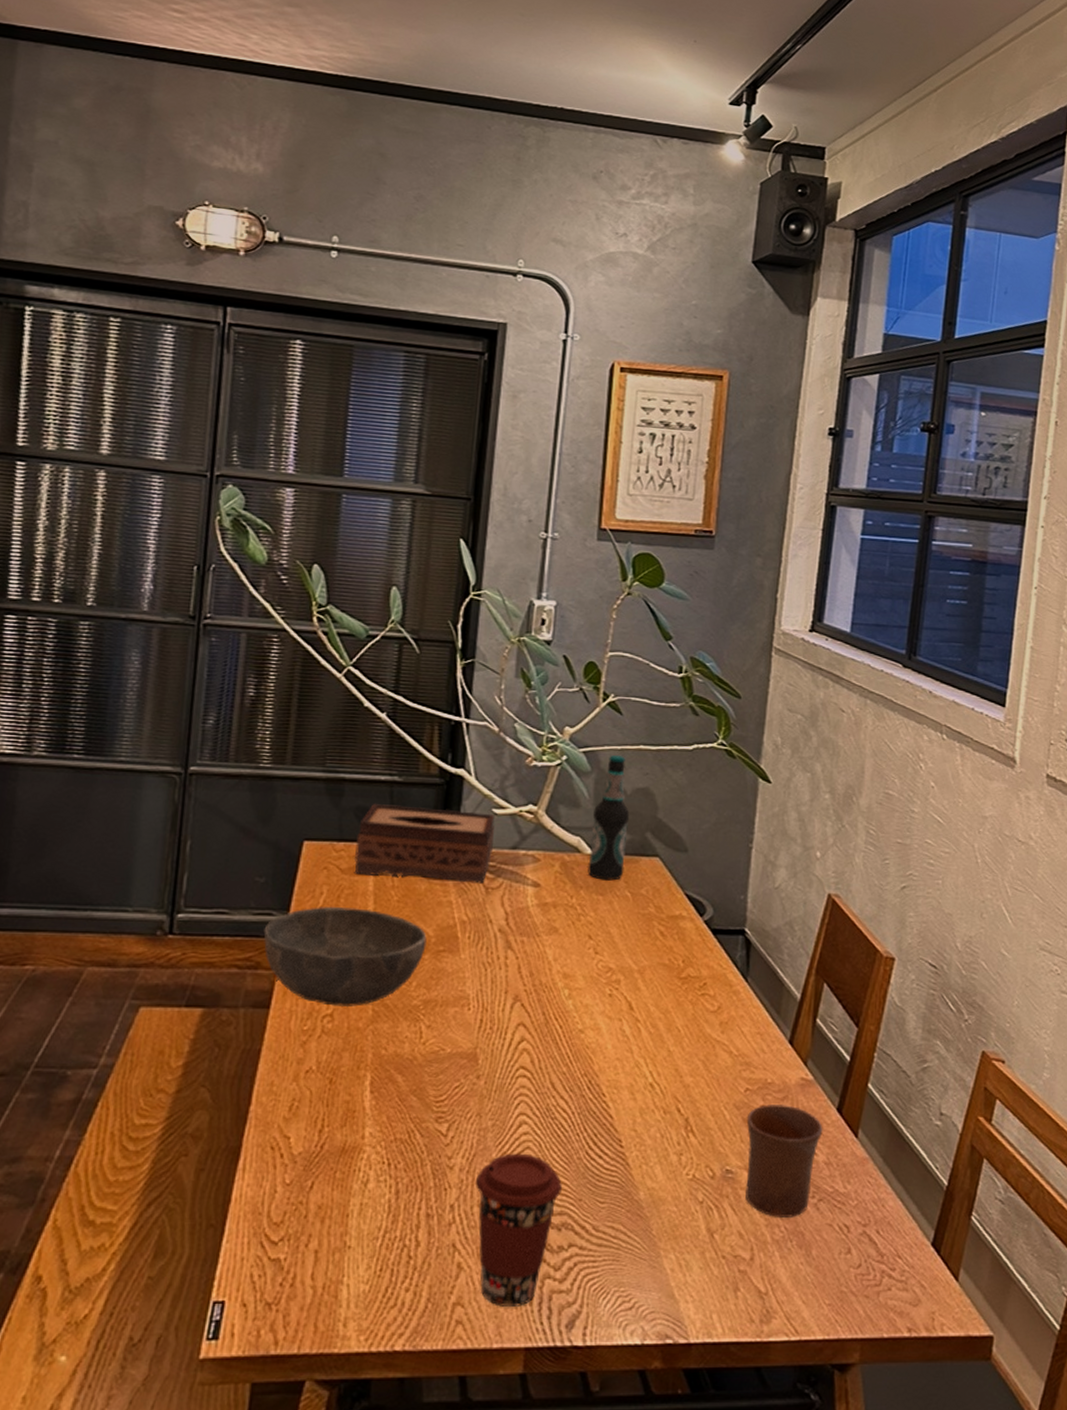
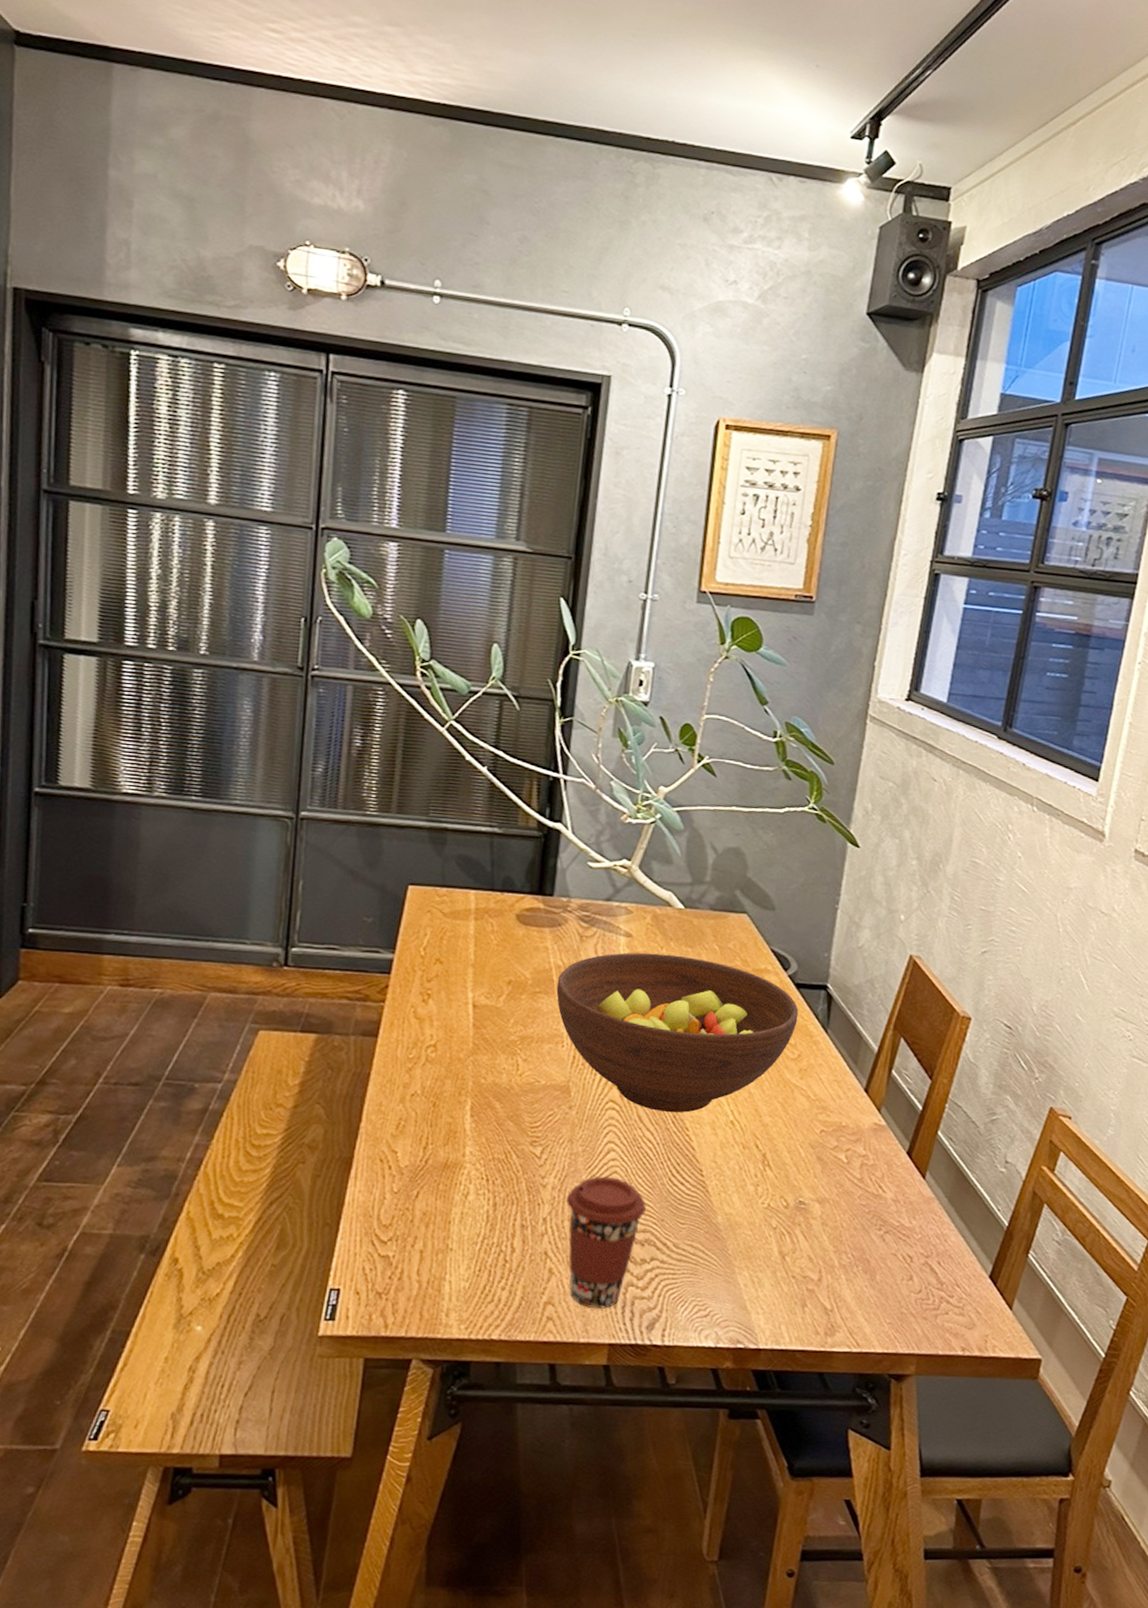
bowl: present [263,906,427,1008] -> none [371,947,524,1040]
tissue box: present [353,803,495,884] -> none [455,852,591,932]
fruit bowl: none [461,903,717,1078] -> present [556,952,799,1113]
bottle: present [588,755,630,881] -> none [678,815,720,935]
mug: present [745,1104,823,1217] -> none [816,1145,893,1246]

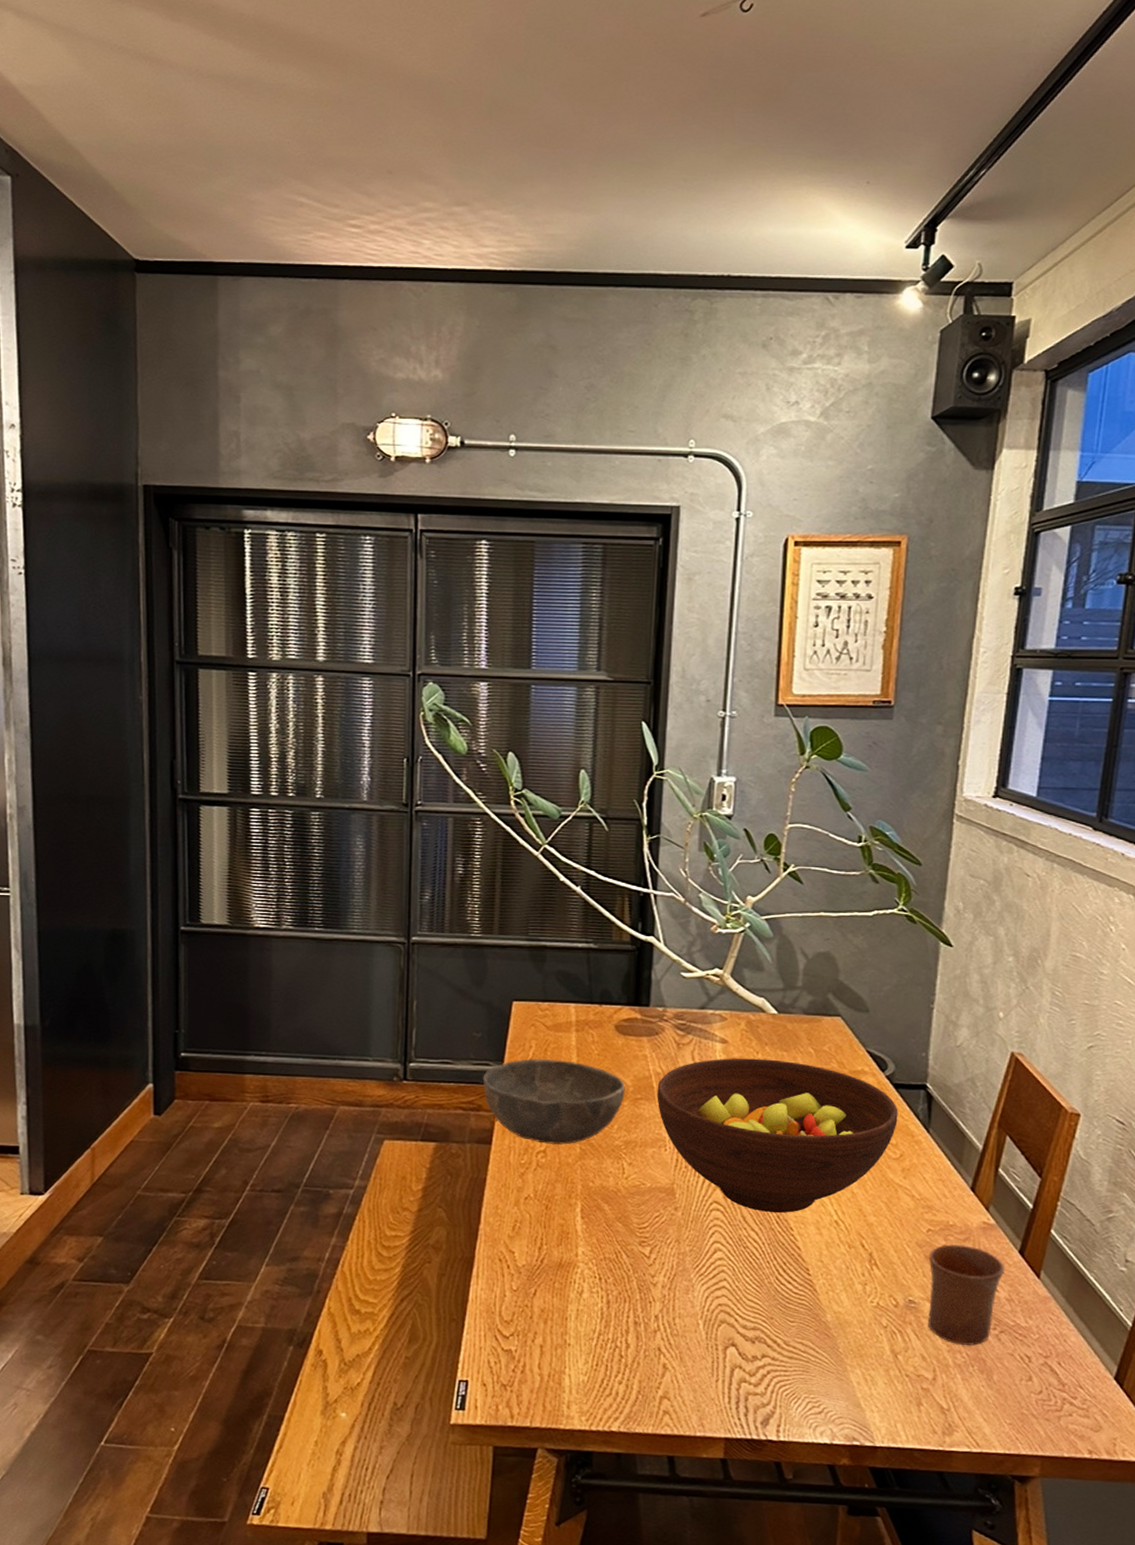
bowl: none [371,947,524,1040] -> present [483,1058,625,1146]
coffee cup: present [566,1176,646,1308] -> none [676,1275,755,1404]
mug: none [816,1145,893,1246] -> present [928,1244,1005,1346]

